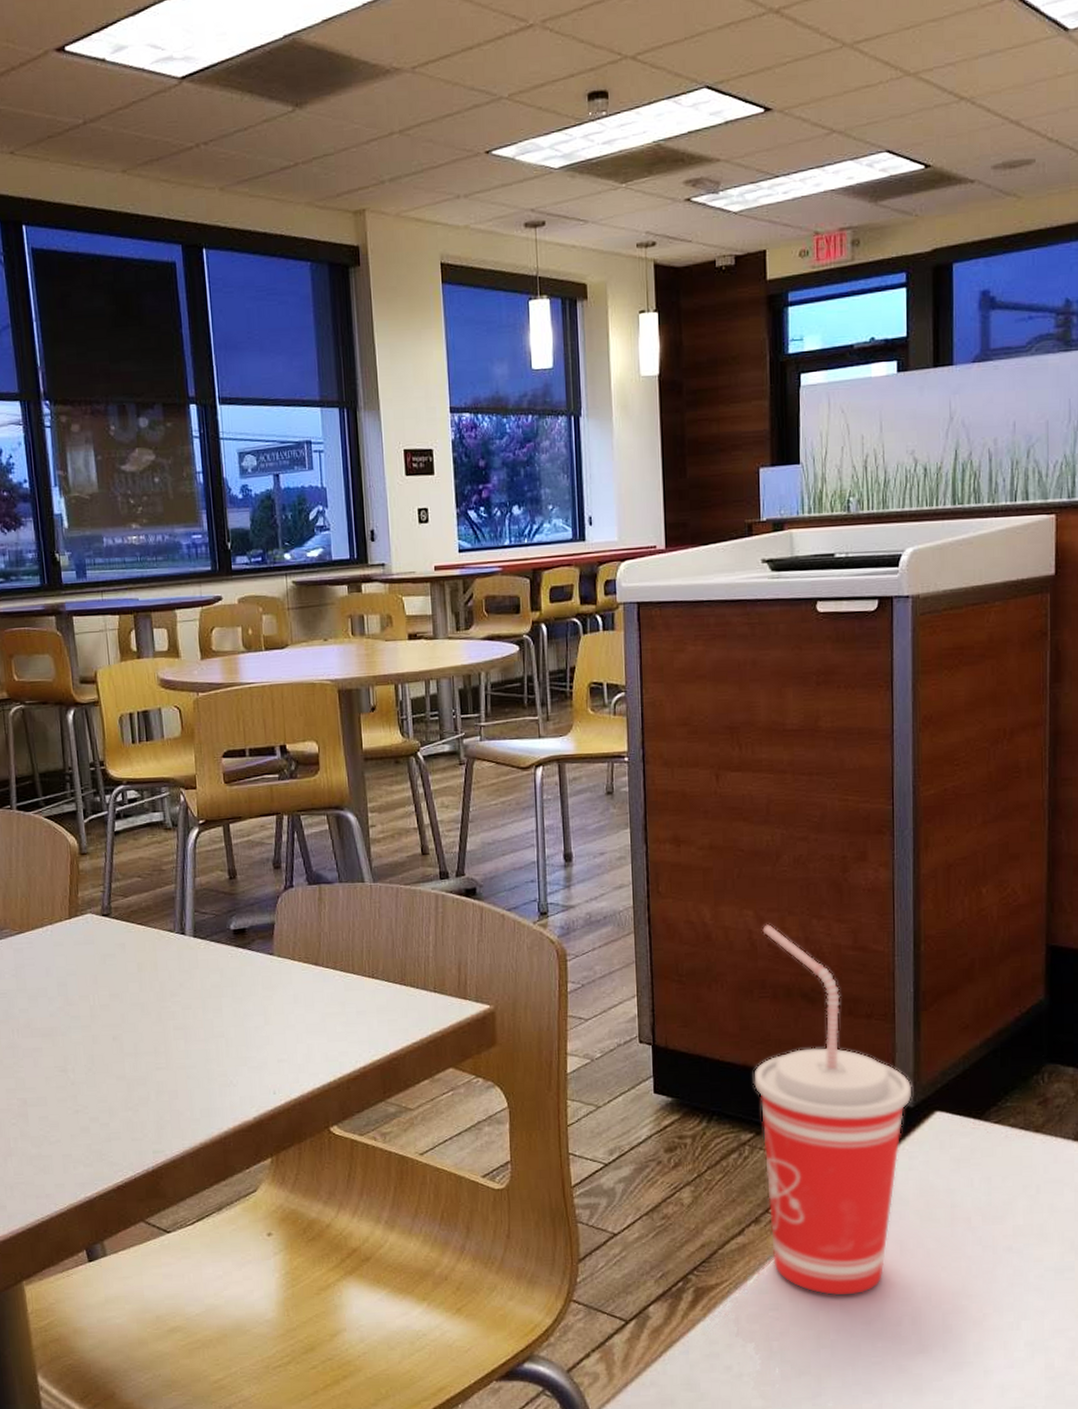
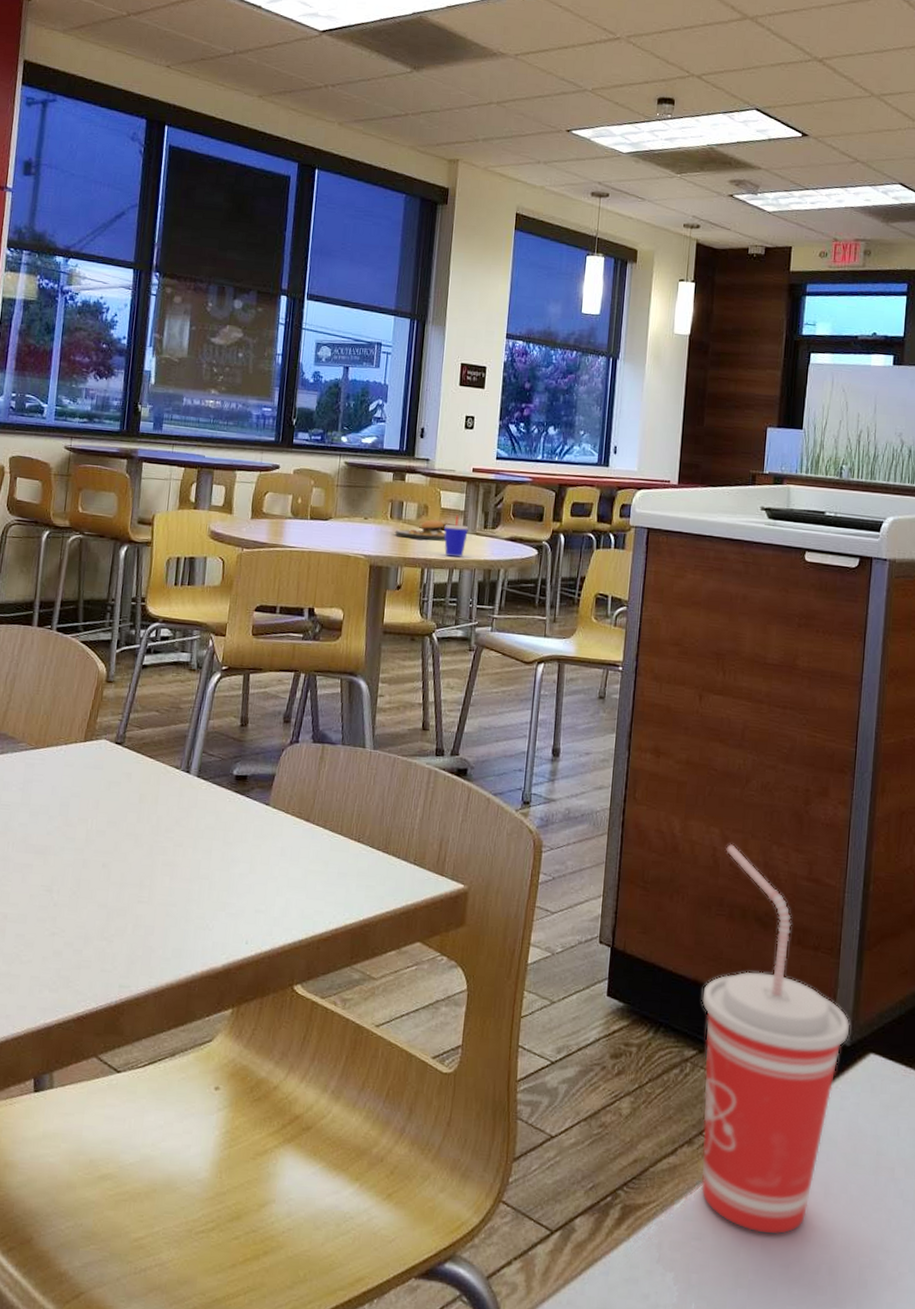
burger: none [359,622,416,655] -> present [395,512,446,541]
beverage cup: none [413,620,440,667] -> present [444,515,468,557]

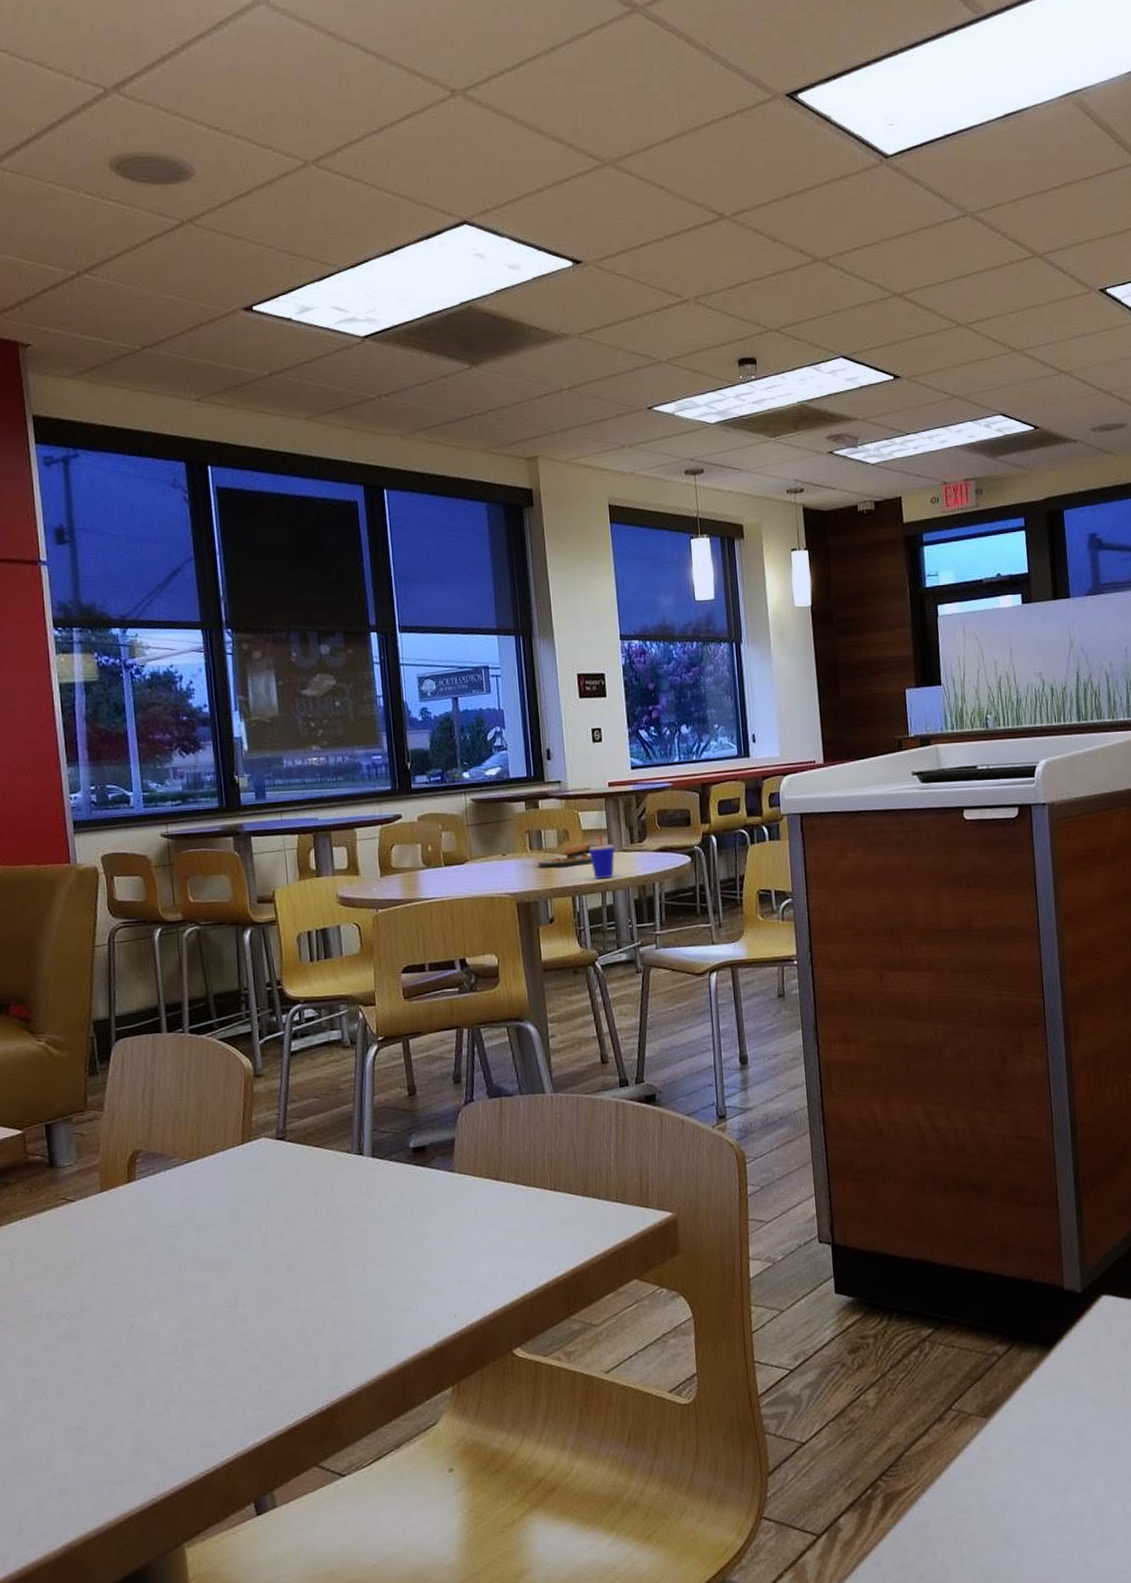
beverage cup: present [701,844,850,1235] -> none [930,1118,1080,1492]

